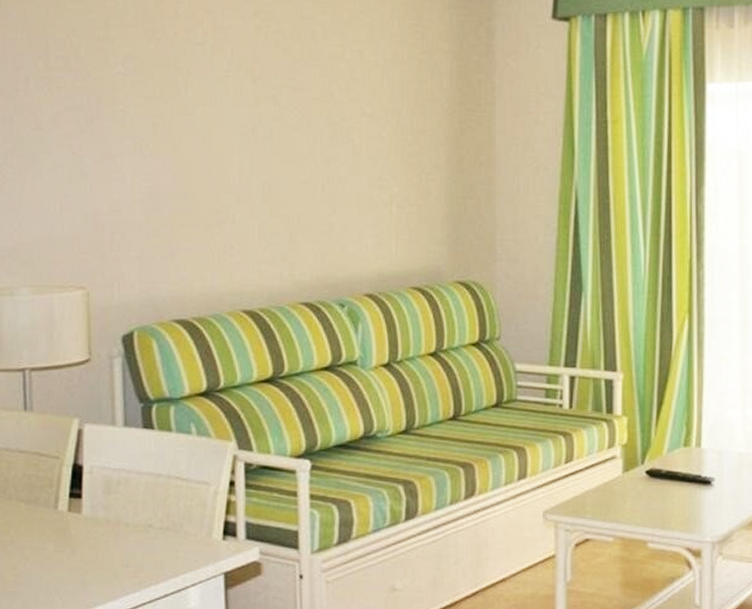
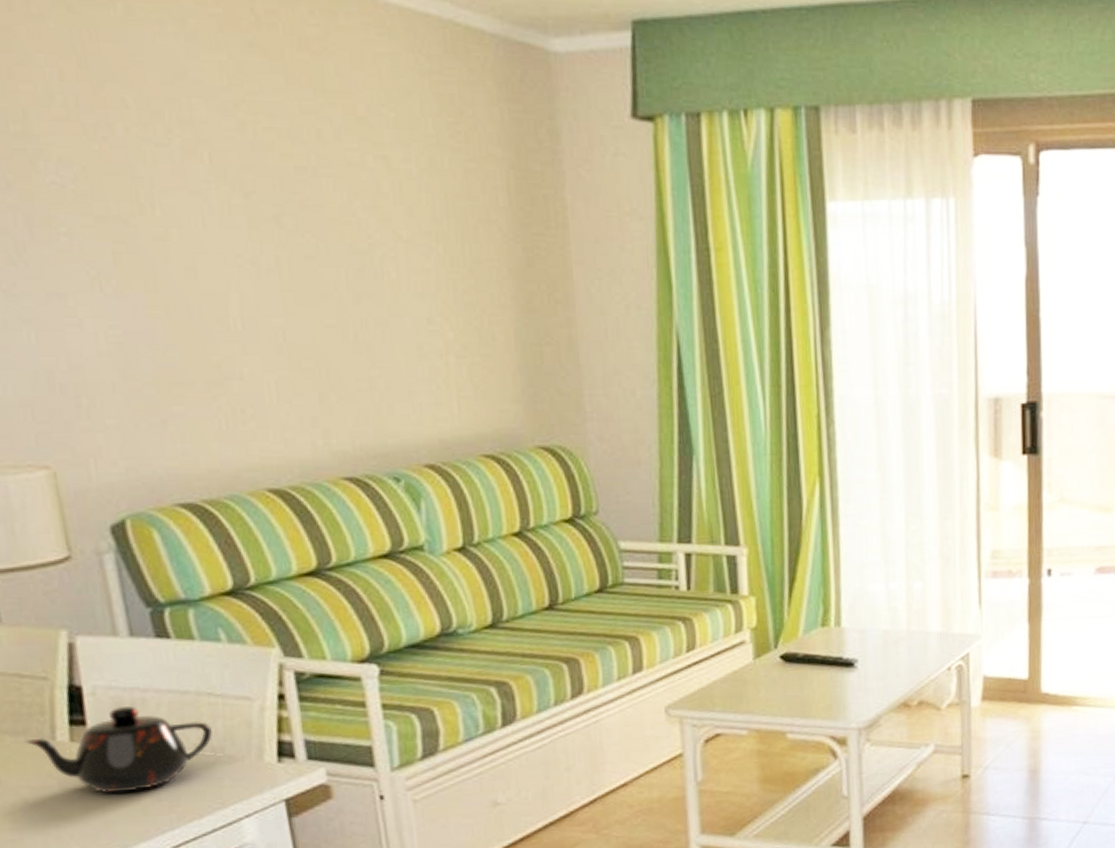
teapot: none [34,484,175,557] -> present [24,706,212,794]

